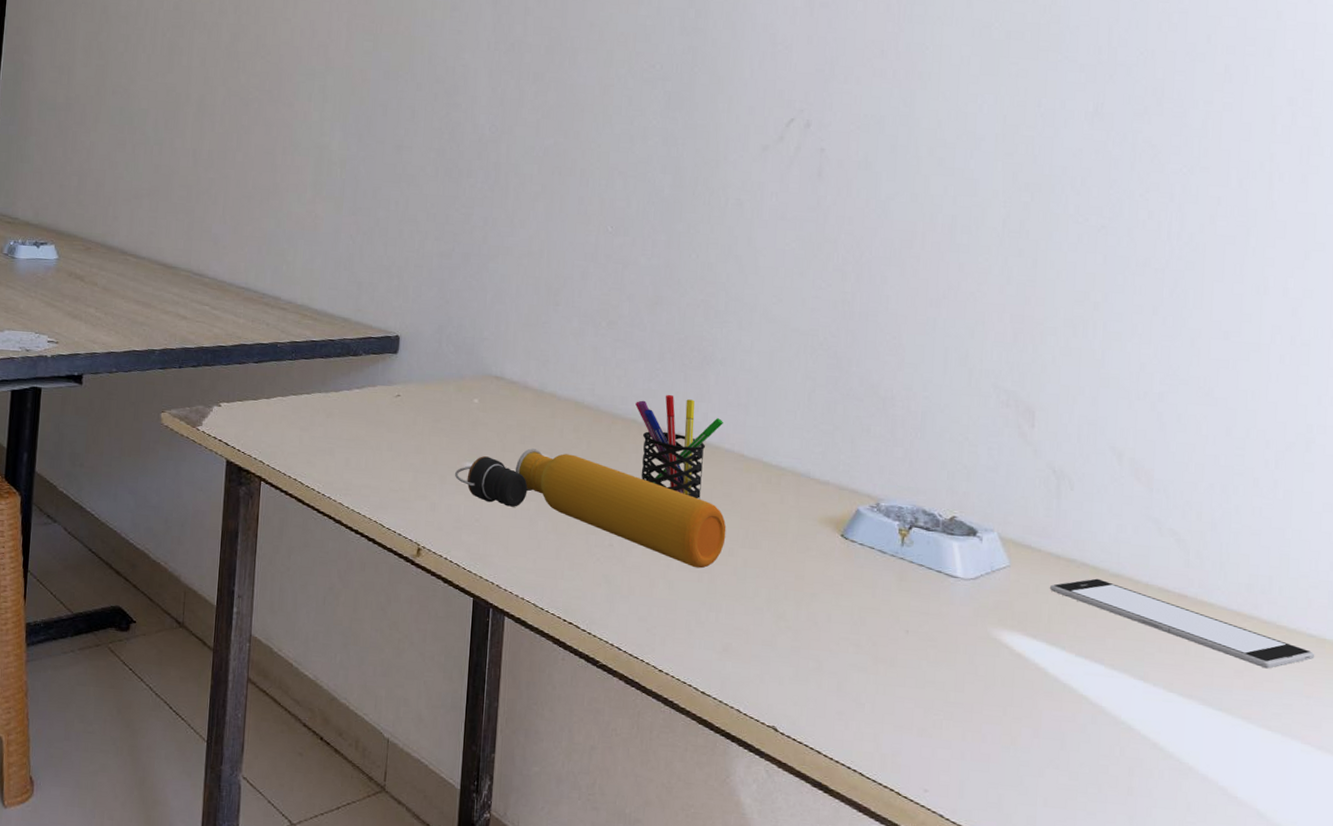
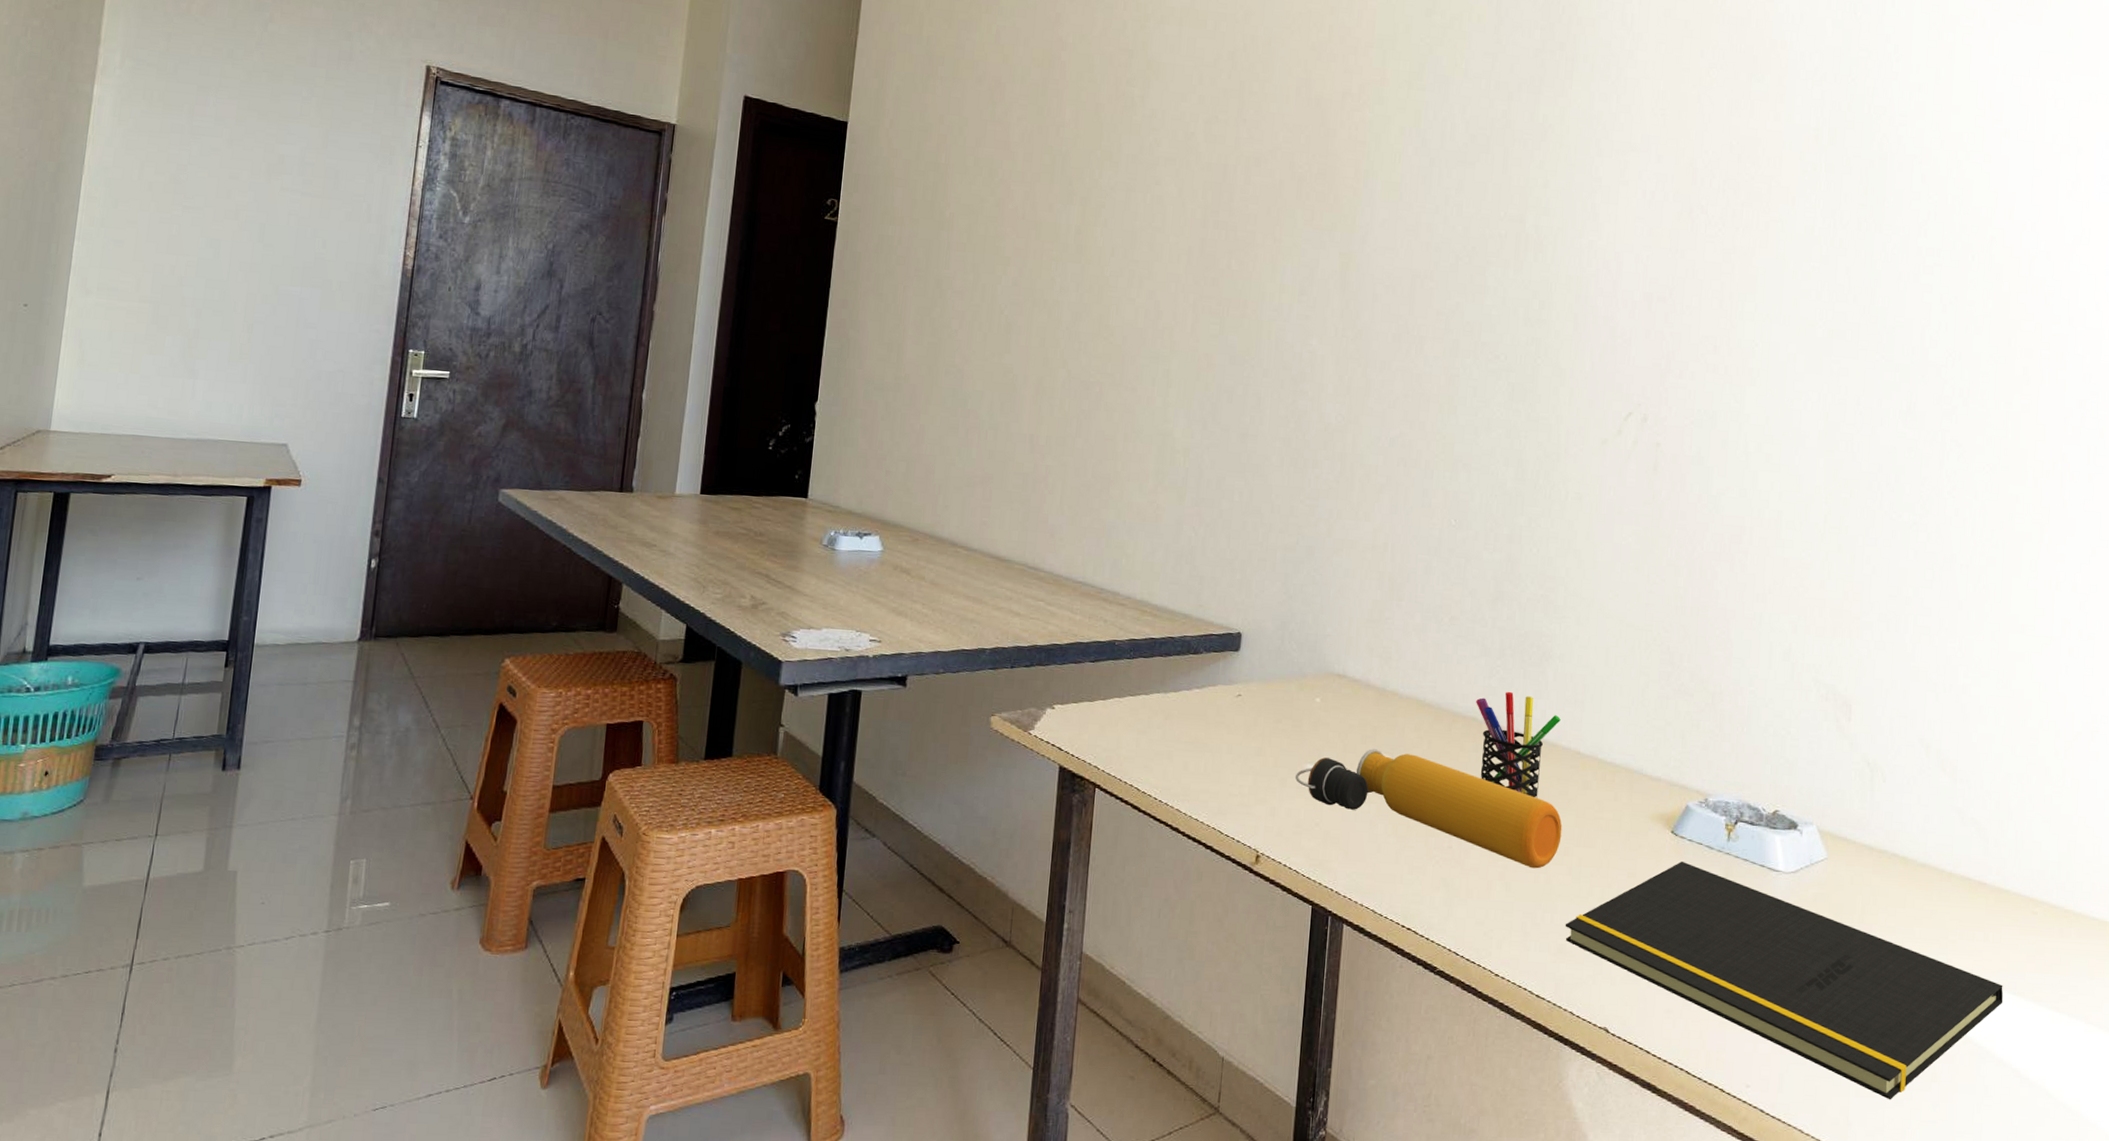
notepad: none [730,565,1208,812] -> present [1565,862,2004,1100]
smartphone: present [1050,578,1315,669] -> none [1864,868,2098,952]

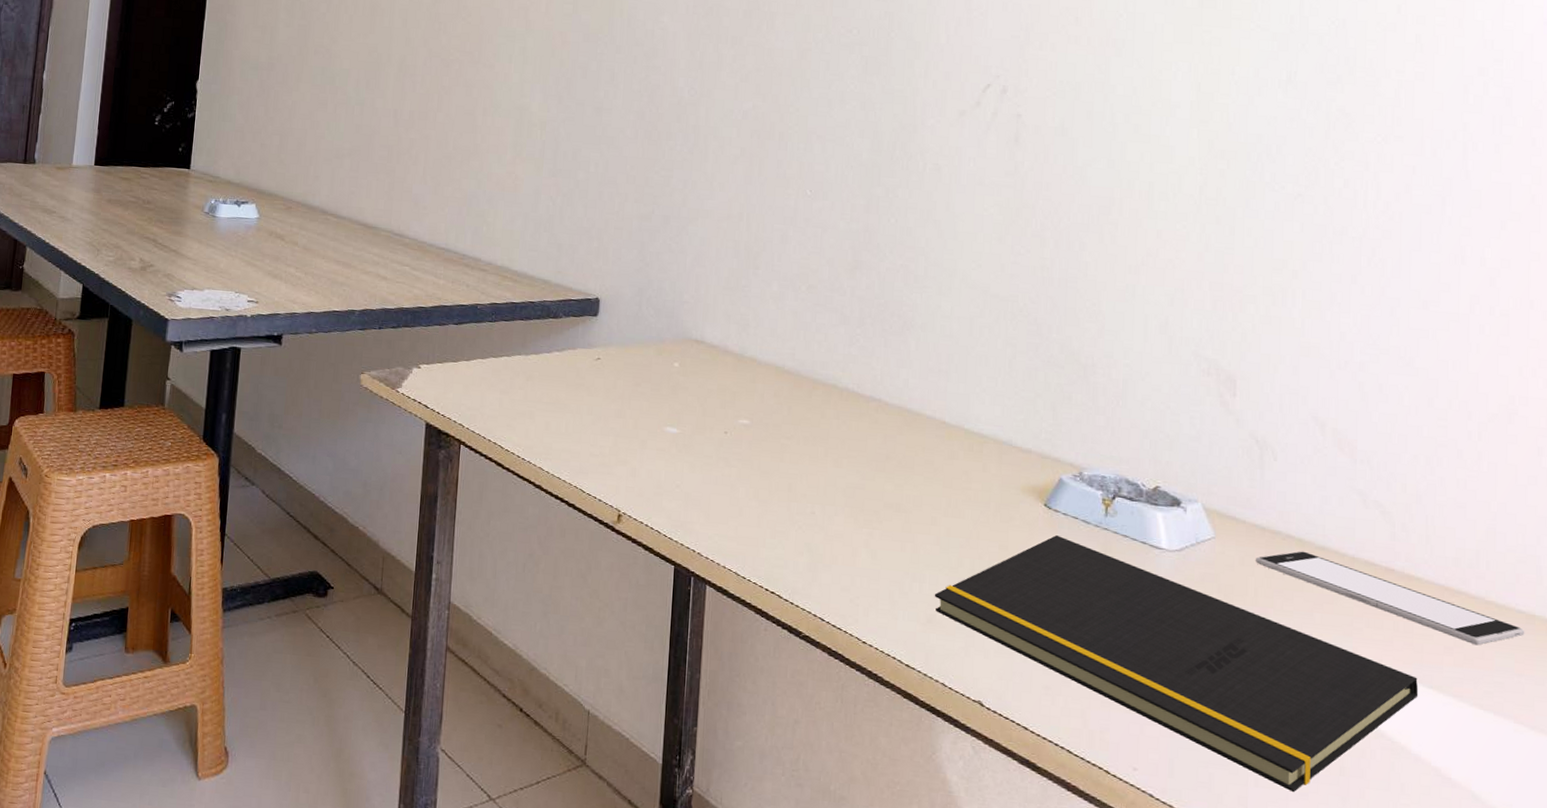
water bottle: present [1295,749,1562,869] -> none [655,413,929,538]
pen holder: present [1476,691,1561,798] -> none [836,359,924,467]
smartphone: none [1864,868,2098,952] -> present [1256,551,1525,646]

